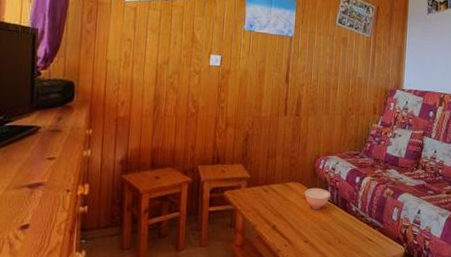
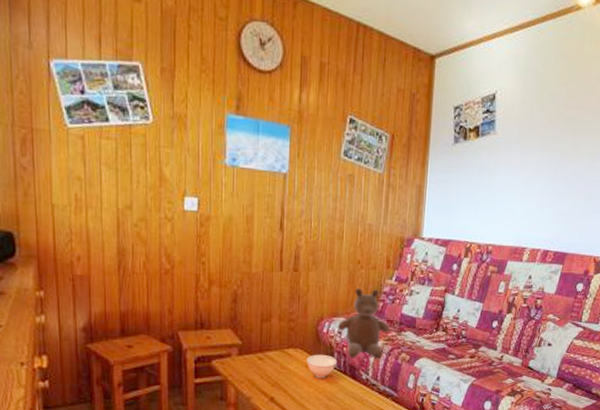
teddy bear: none [331,130,376,194] -> present [337,287,389,360]

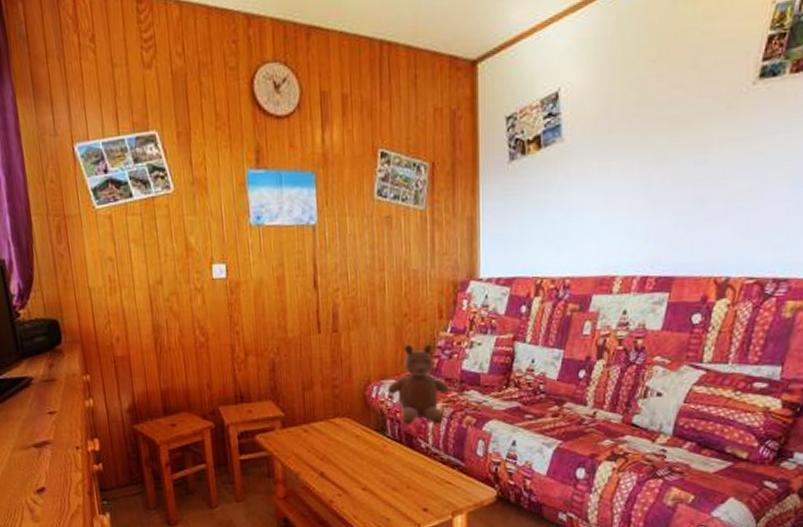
bowl: present [307,354,337,379] -> none [356,422,390,450]

